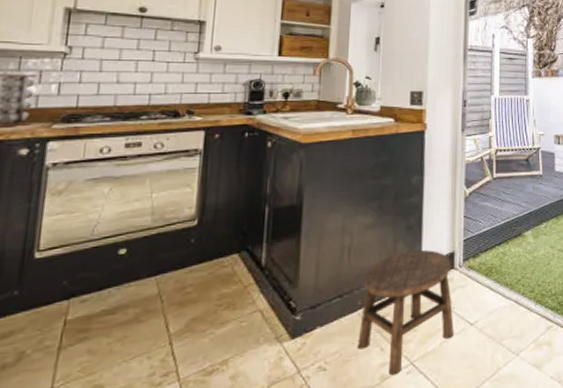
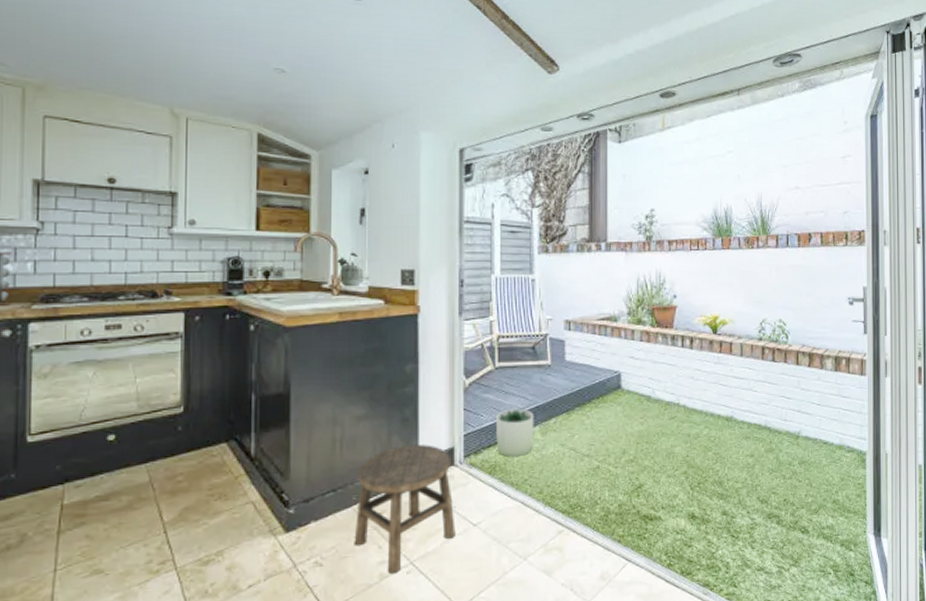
planter: none [493,214,527,260] -> present [496,408,534,458]

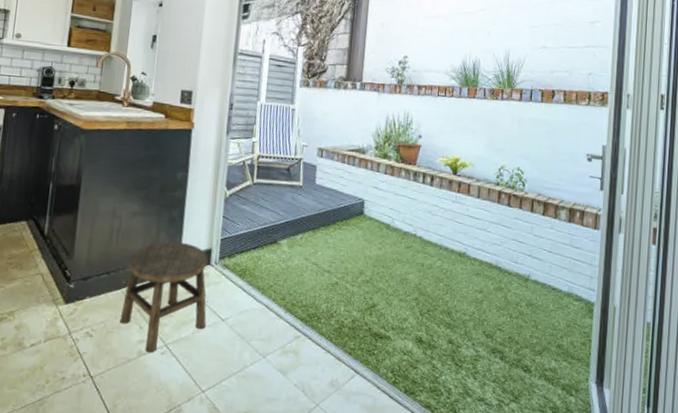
planter: present [496,408,534,458] -> none [248,221,284,265]

